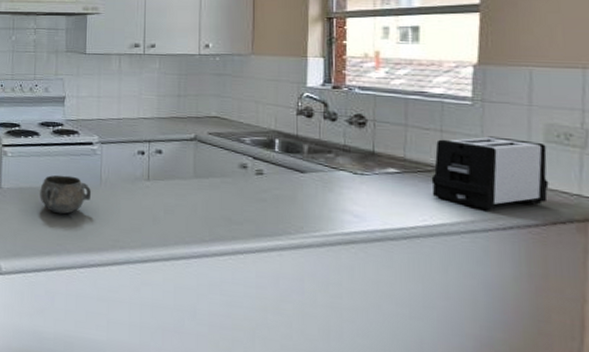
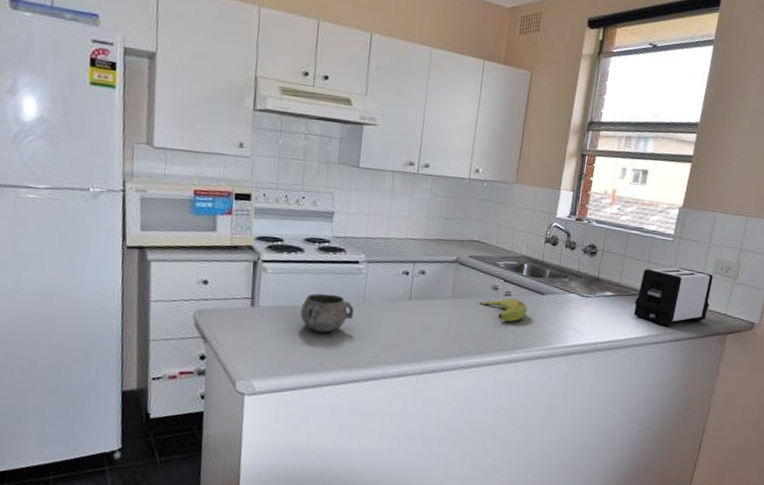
banana: none [226,177,286,204] -> present [479,298,528,322]

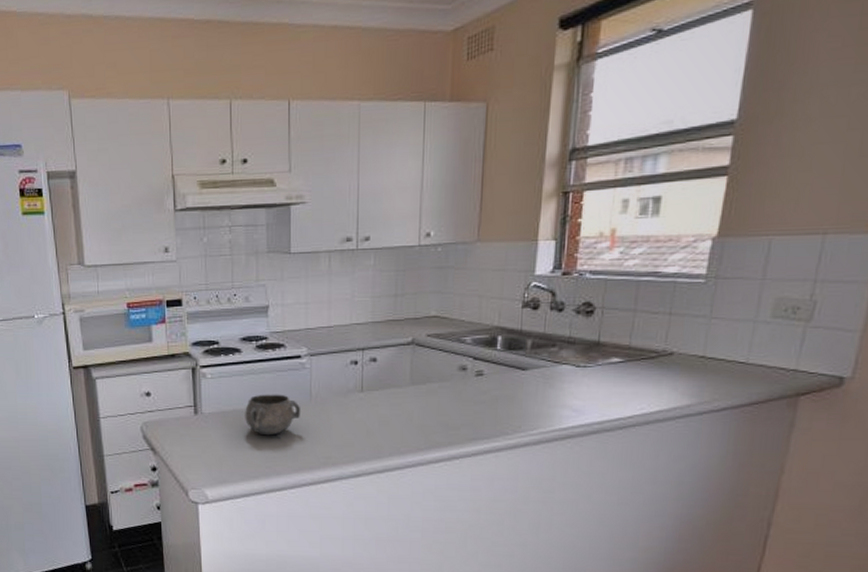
banana: present [479,298,528,322] -> none [444,378,506,405]
toaster: present [633,267,713,327] -> none [652,315,772,394]

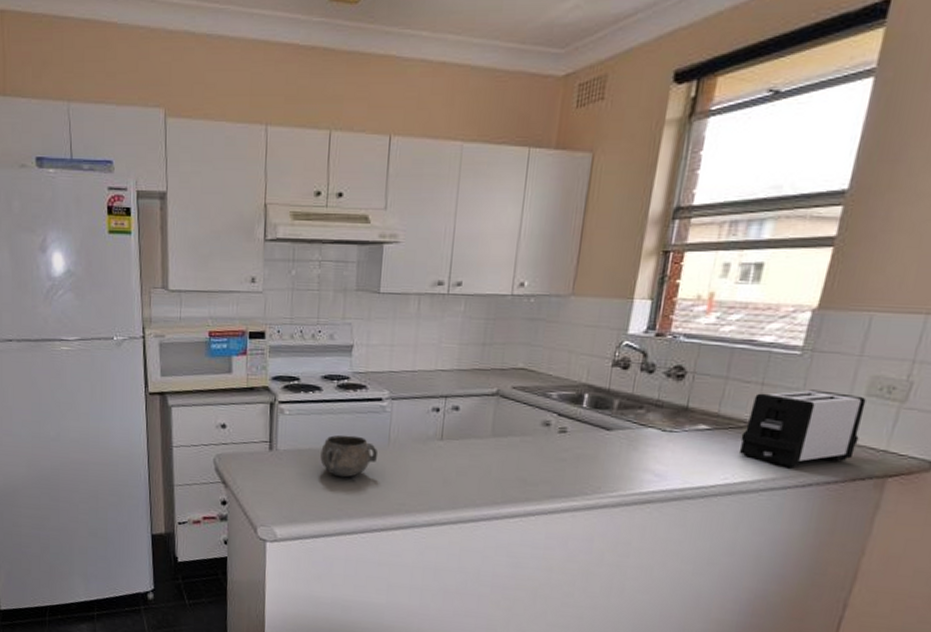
toaster: none [652,315,772,394] -> present [738,389,866,469]

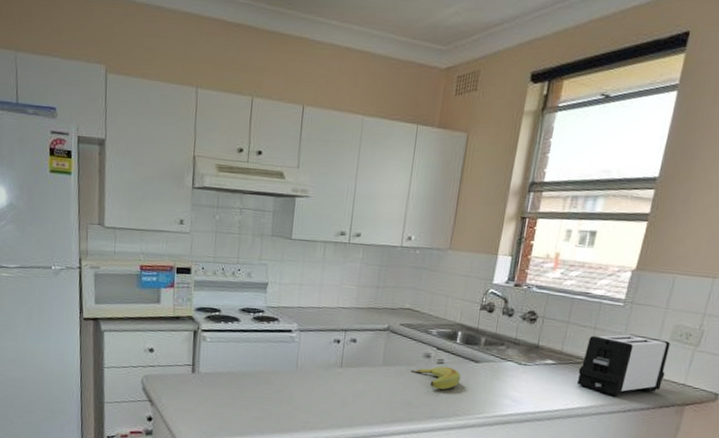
decorative bowl: present [320,434,379,478] -> none [237,360,288,398]
banana: none [525,435,589,464] -> present [410,366,461,390]

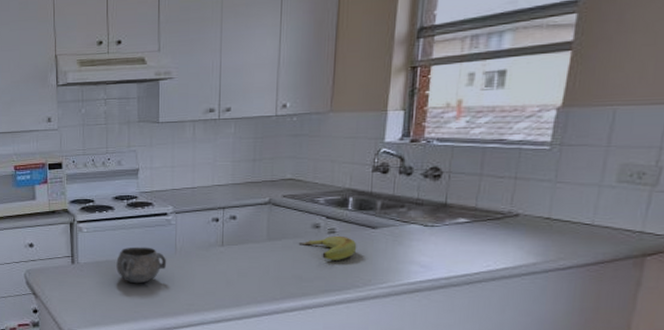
decorative bowl: none [237,360,288,398] -> present [116,247,167,284]
toaster: present [576,334,671,397] -> none [498,180,618,253]

